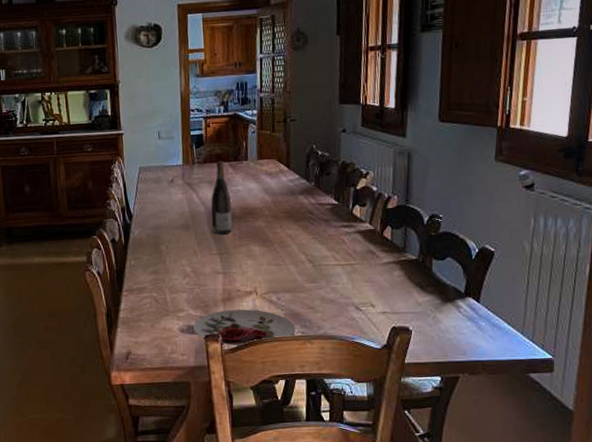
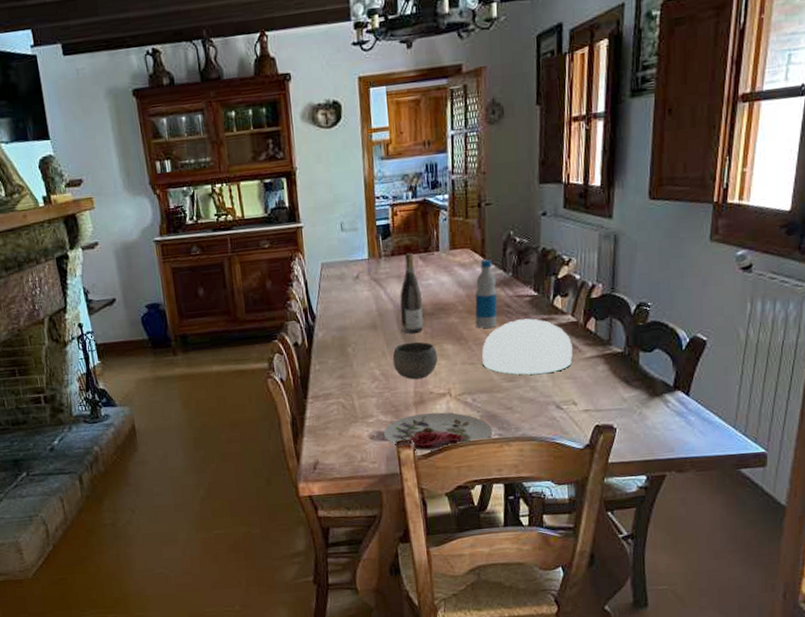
bowl: none [203,242,245,278] -> present [392,341,438,380]
bottle: none [280,169,301,232] -> present [475,259,498,329]
plate: none [286,225,371,277] -> present [482,318,573,375]

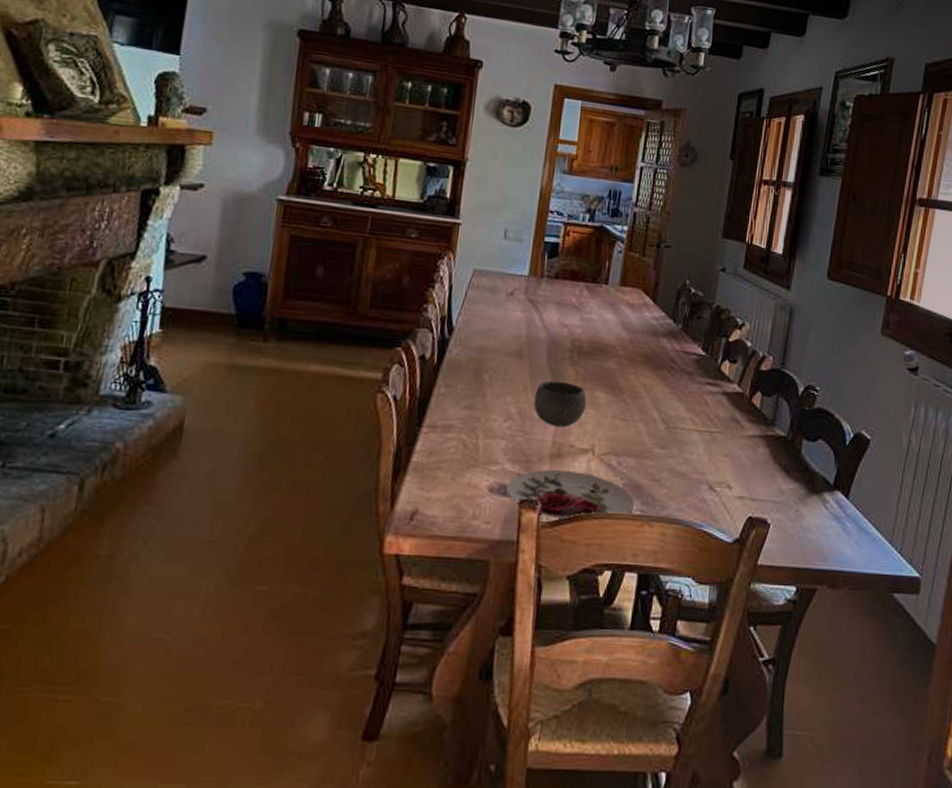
wine bottle: present [400,253,423,334] -> none [550,280,581,372]
bottle: present [475,259,498,329] -> none [634,304,664,382]
plate: present [482,318,573,375] -> none [635,378,735,446]

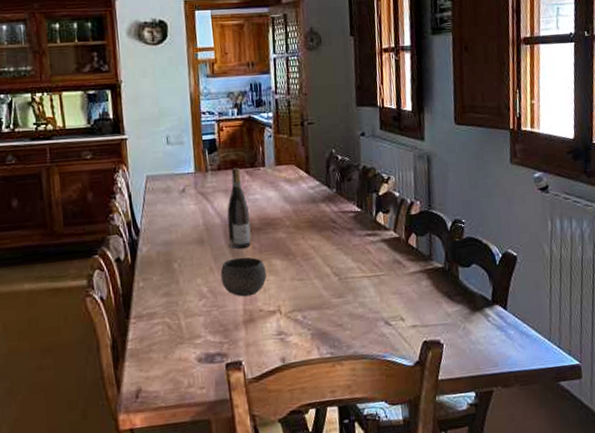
plate: present [506,469,634,521] -> none [212,331,324,374]
wine bottle: none [550,280,581,372] -> present [227,168,251,249]

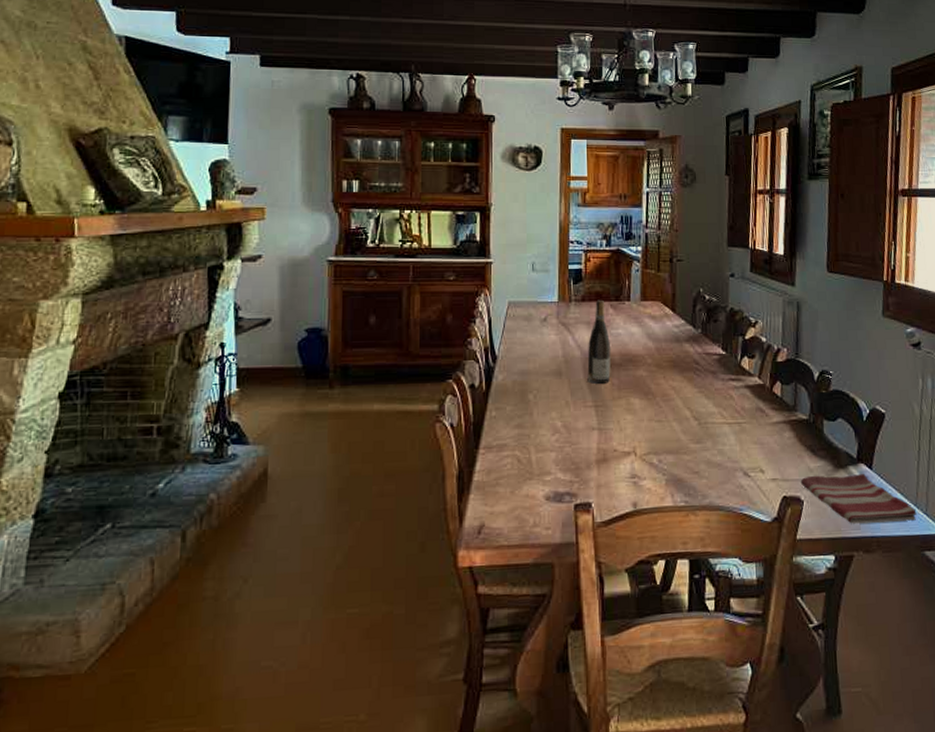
bowl: present [220,257,267,297] -> none [576,393,623,435]
dish towel: none [439,314,551,362] -> present [800,473,917,524]

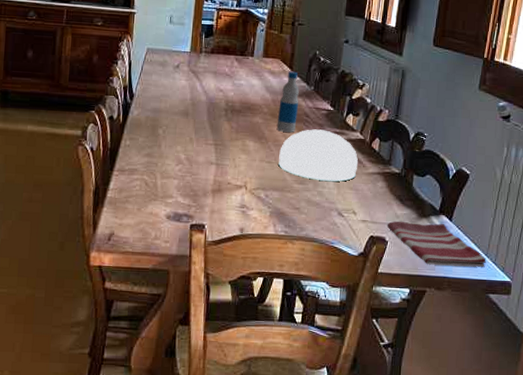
wine bottle: present [587,301,611,384] -> none [210,54,233,126]
bottle: none [663,314,687,384] -> present [276,71,299,132]
plate: none [670,377,760,437] -> present [279,129,358,182]

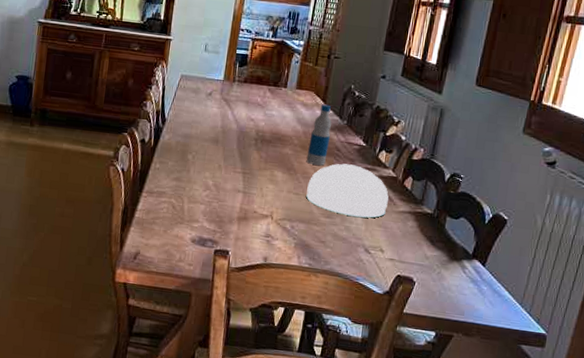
dish towel: present [387,221,486,268] -> none [415,262,520,317]

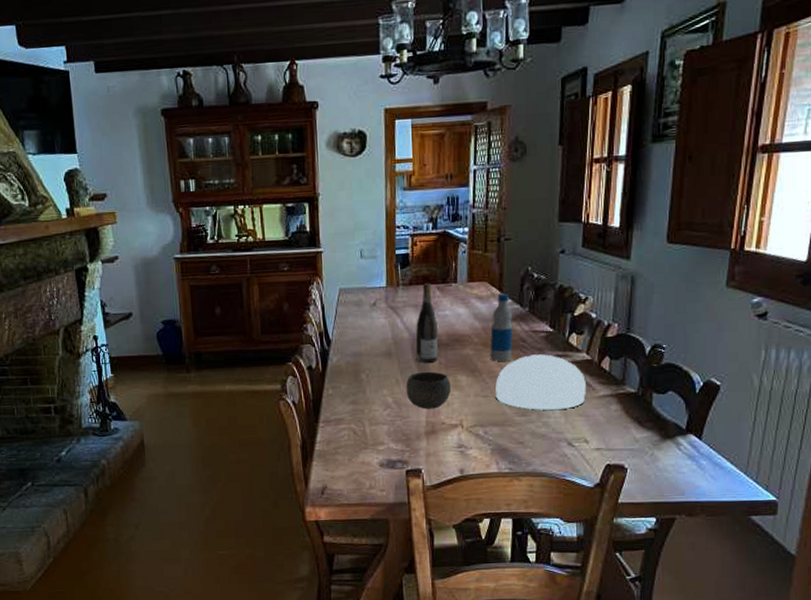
bowl: none [226,161,268,198] -> present [406,371,451,409]
wine bottle: none [239,84,264,155] -> present [415,284,438,363]

